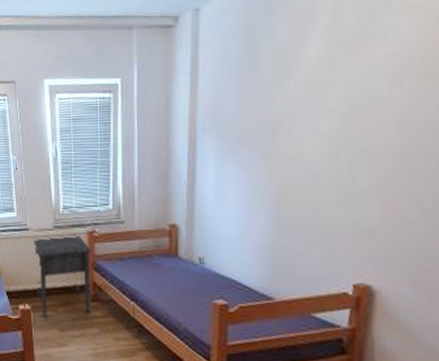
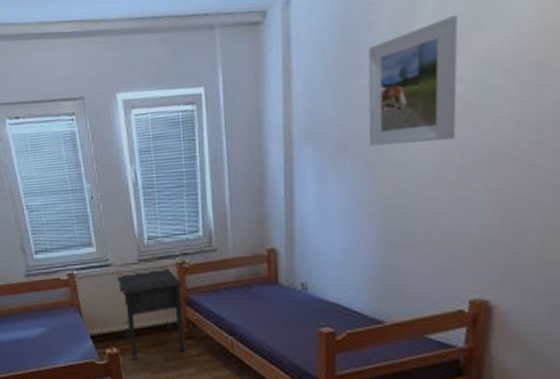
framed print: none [265,28,348,138] -> present [368,15,458,146]

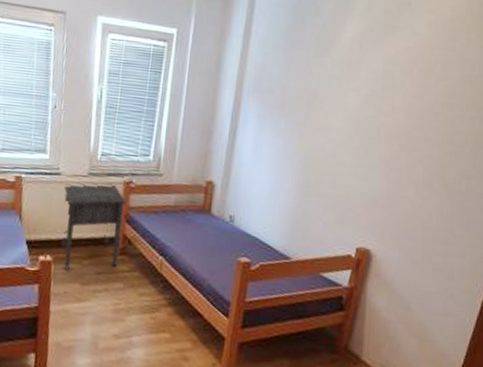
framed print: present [368,15,458,146] -> none [301,19,377,116]

